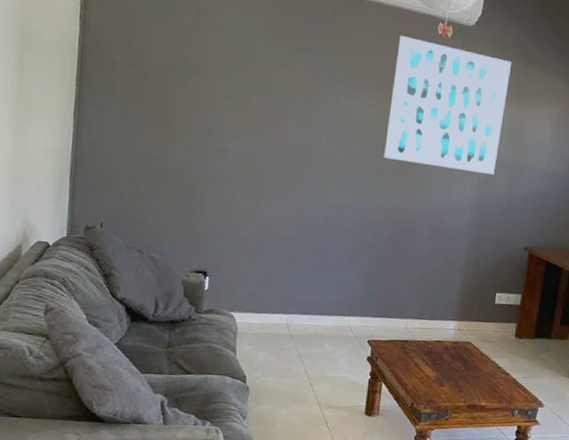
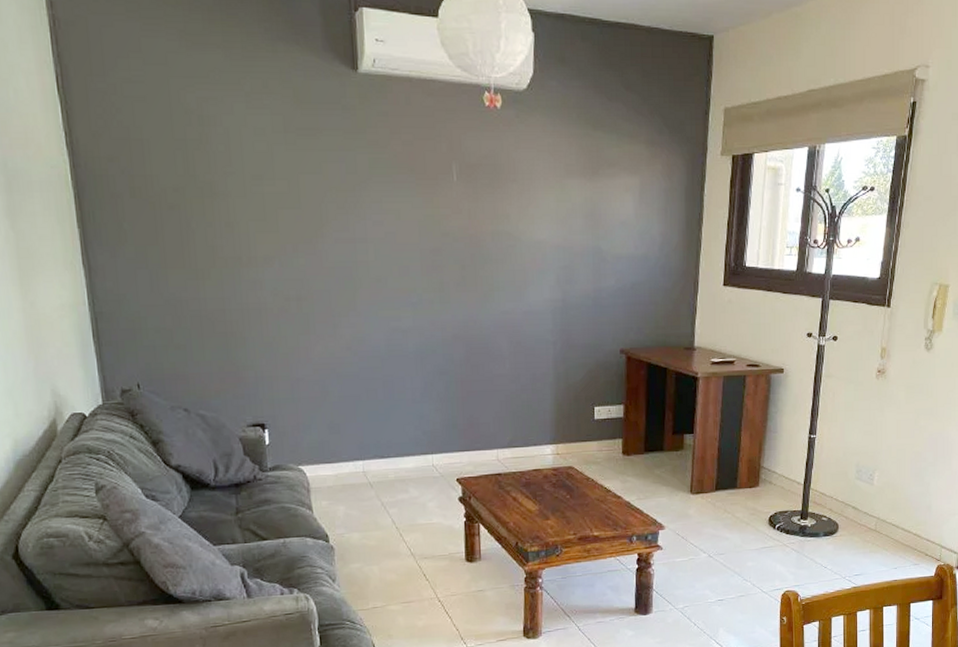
wall art: present [384,36,511,175] -> none [440,114,577,269]

